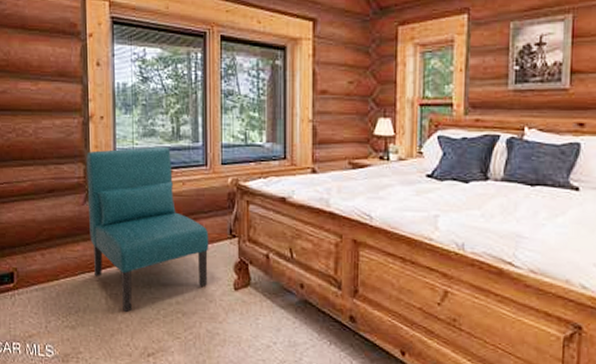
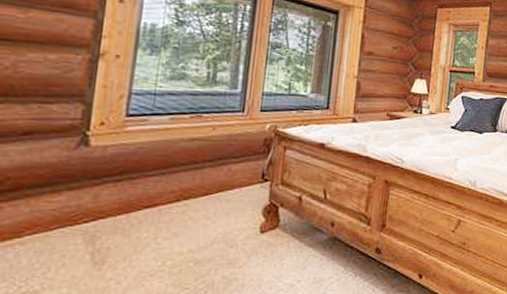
chair: present [86,146,209,312] -> none [79,90,238,267]

